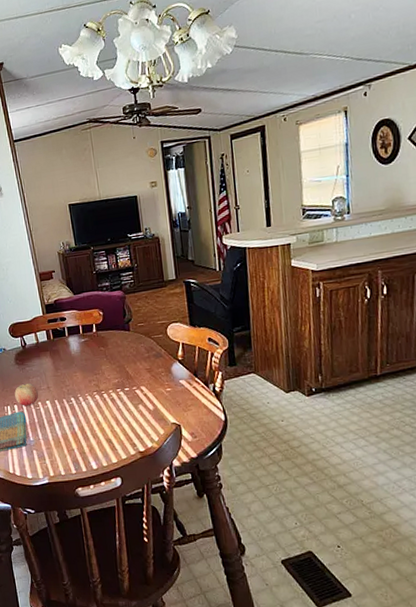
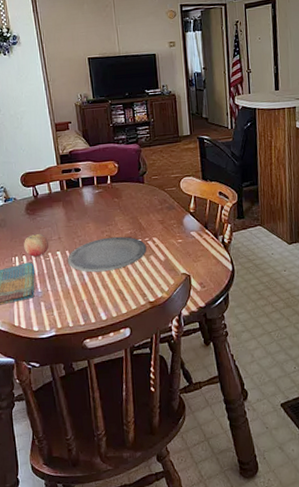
plate: none [56,385,135,422] -> present [67,236,147,273]

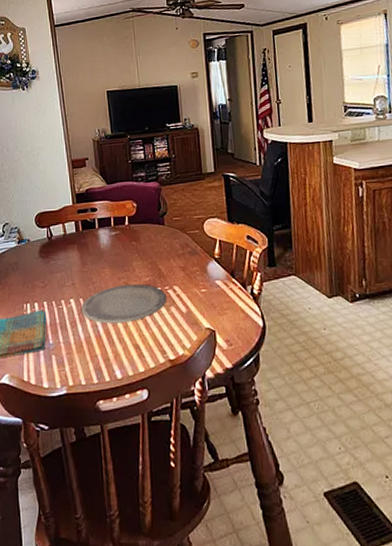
fruit: present [24,233,49,257] -> none [36,278,62,304]

